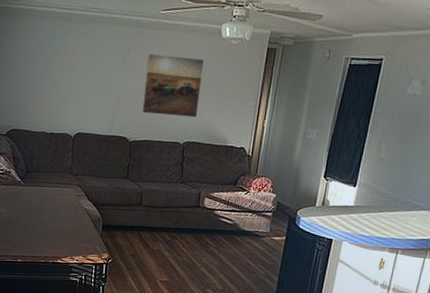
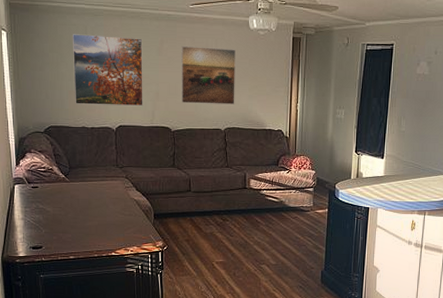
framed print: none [38,38,110,114] -> present [73,34,143,106]

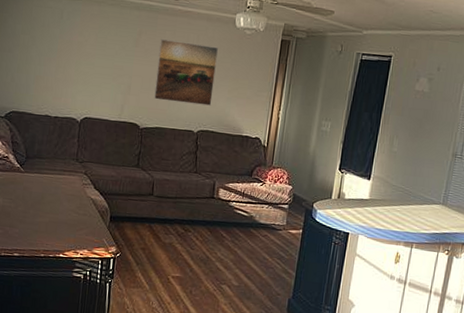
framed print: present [73,34,143,106] -> none [41,17,120,99]

